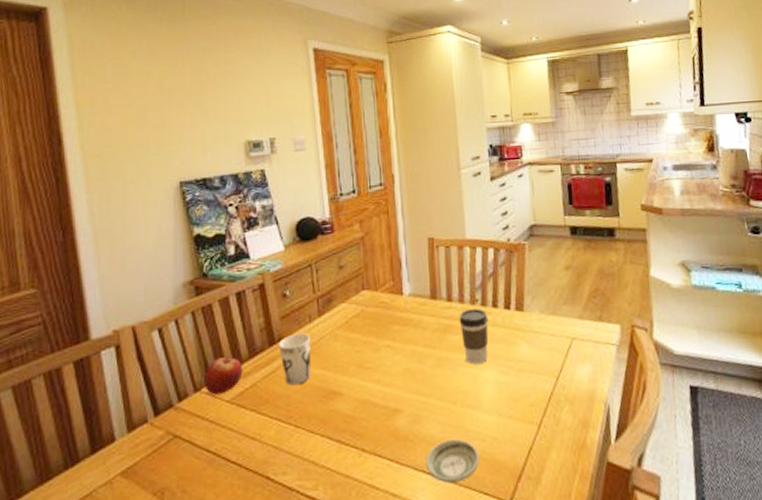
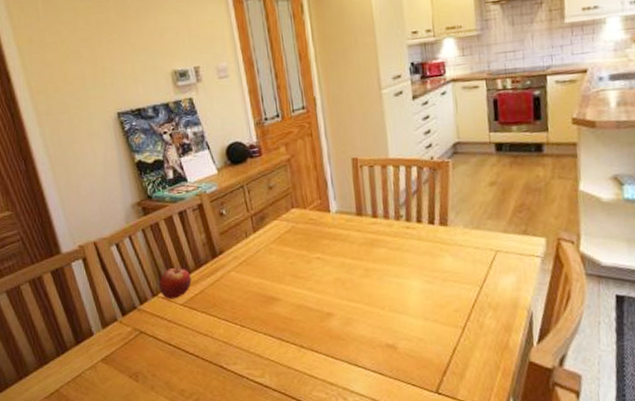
cup: present [278,333,311,386] -> none [220,247,251,292]
saucer: present [425,438,480,484] -> none [358,338,408,376]
coffee cup: present [459,309,489,365] -> none [384,224,414,275]

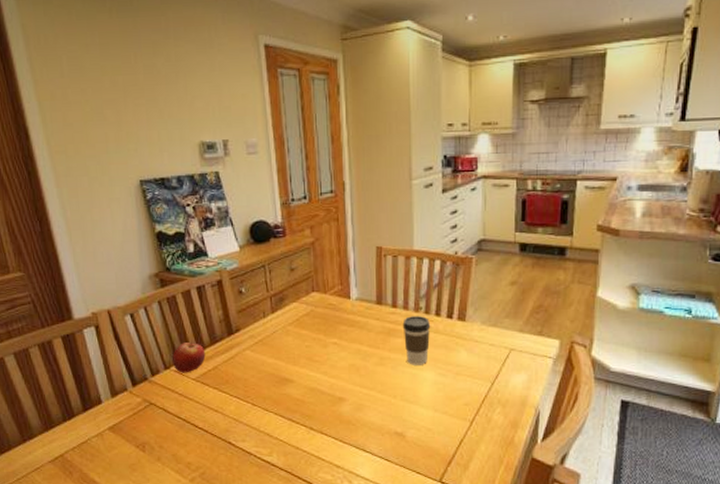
coffee cup: none [384,224,414,275] -> present [402,316,431,365]

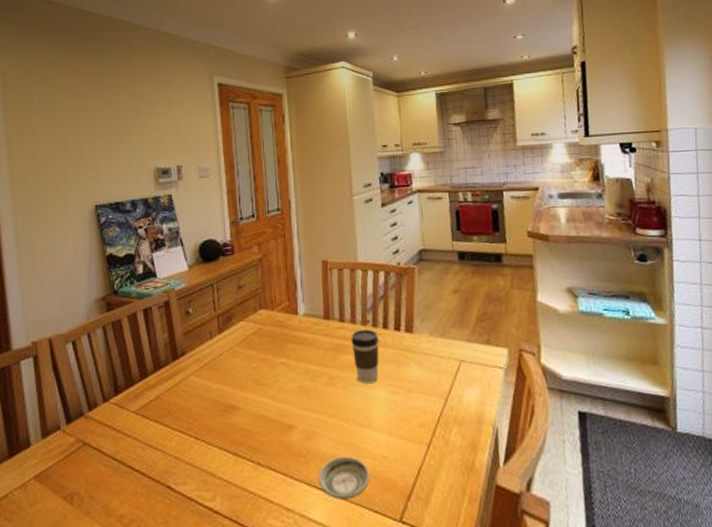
fruit: present [171,343,206,373] -> none [111,370,148,406]
saucer: none [366,426,415,462] -> present [318,455,371,500]

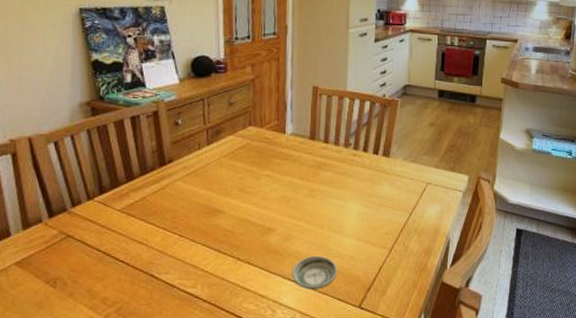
coffee cup: present [351,330,380,384] -> none [333,151,359,197]

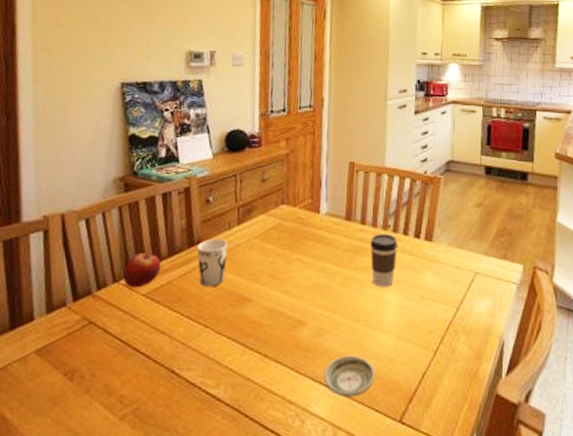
fruit: none [96,173,134,204] -> present [122,253,161,288]
cup: none [168,158,198,202] -> present [196,238,227,287]
coffee cup: none [333,151,359,197] -> present [370,234,398,287]

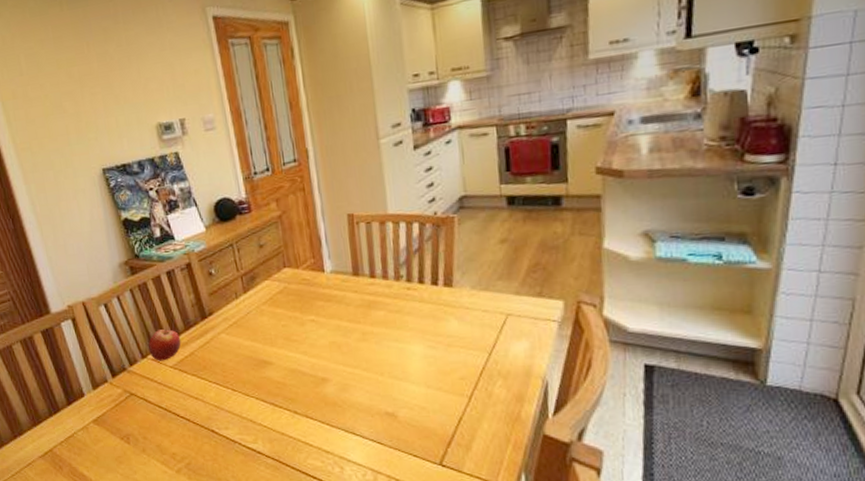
cup: present [196,238,227,287] -> none [209,308,242,355]
saucer: present [323,355,376,397] -> none [355,406,409,445]
coffee cup: present [370,234,398,287] -> none [383,285,415,339]

